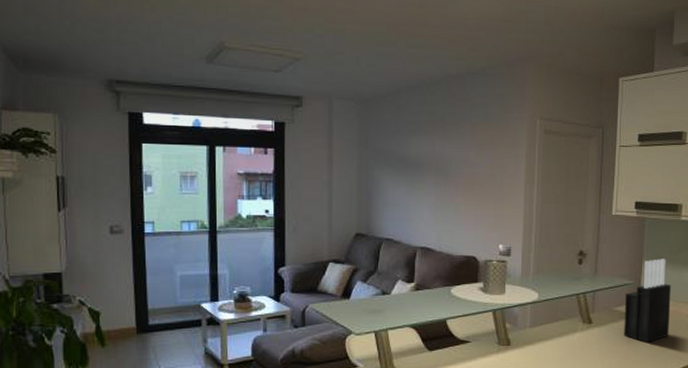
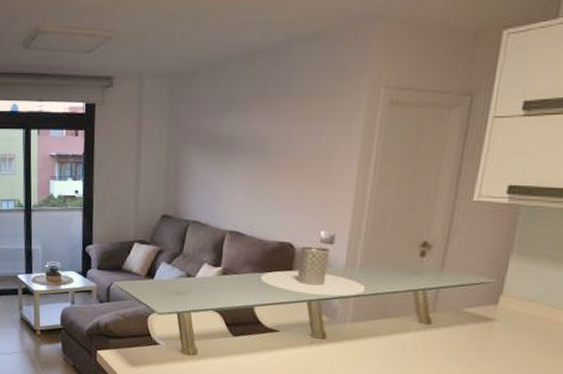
knife block: present [624,259,671,342] -> none [473,255,549,352]

